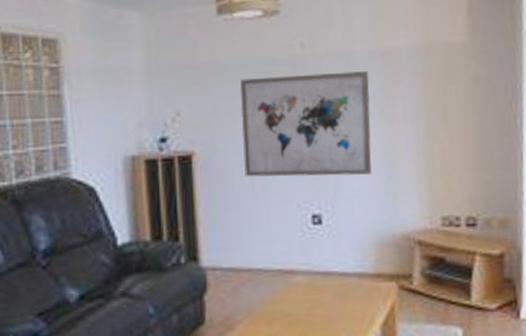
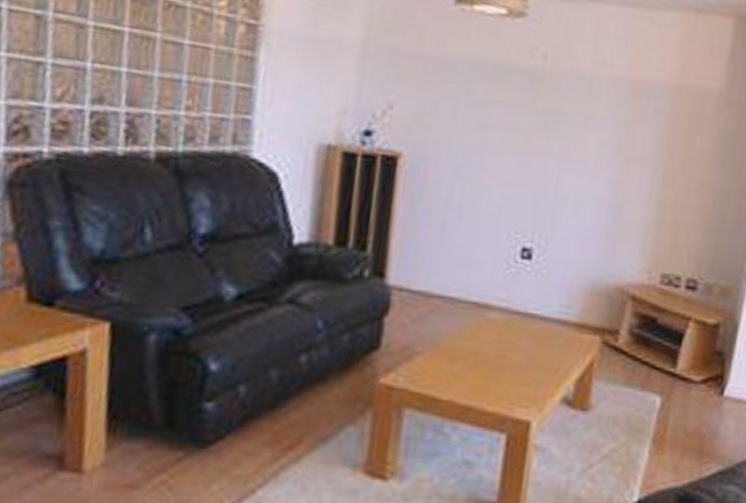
wall art: present [239,71,372,177] -> none [455,81,613,215]

